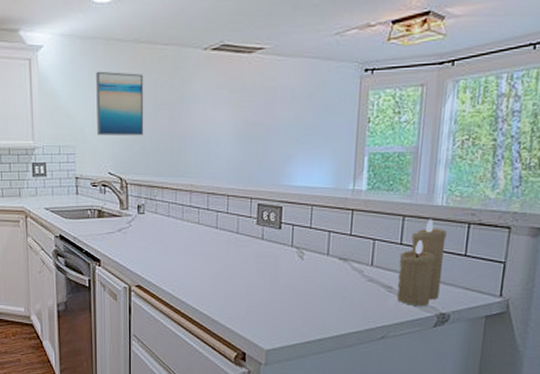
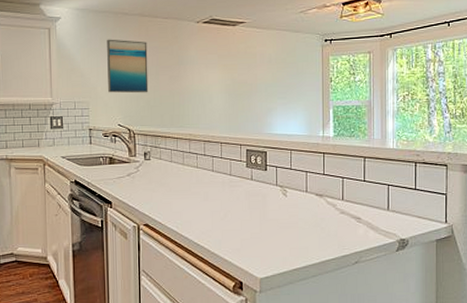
candle: present [397,219,447,307] -> none [364,159,399,234]

